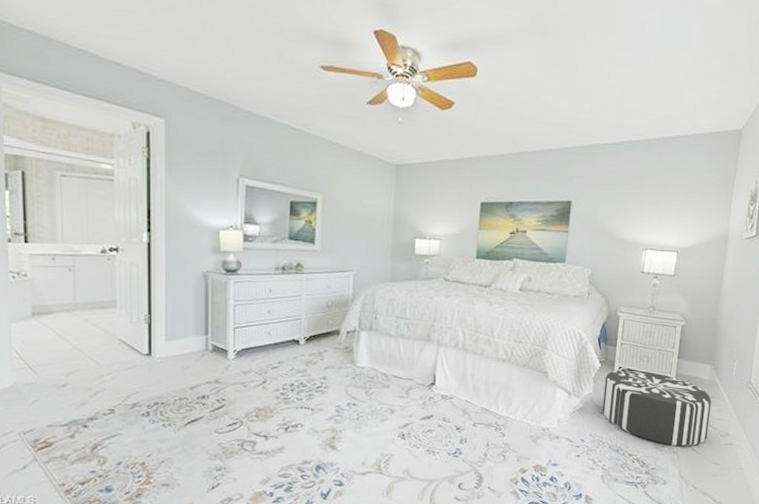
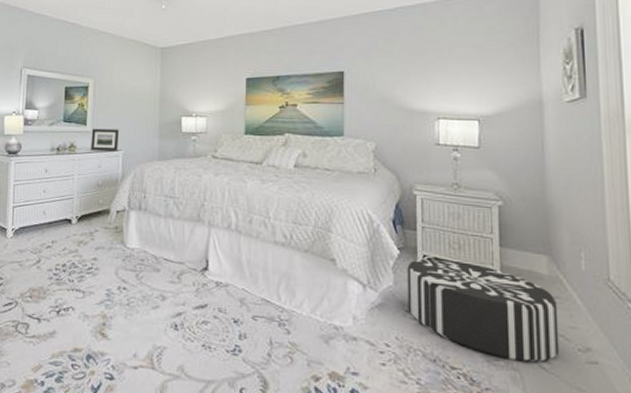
picture frame: none [319,247,350,273] -> present [91,128,119,152]

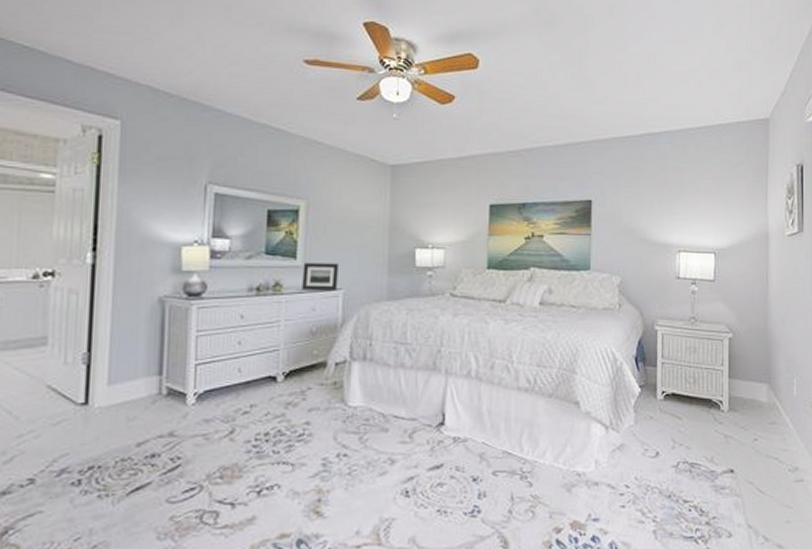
pouf: present [407,258,560,362] -> none [647,394,774,488]

